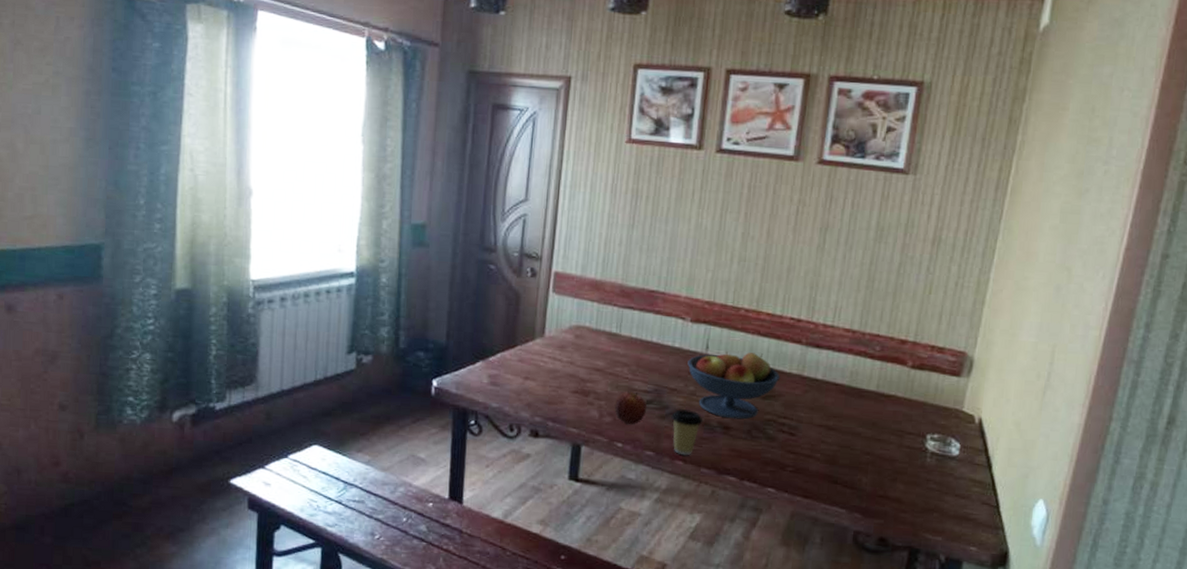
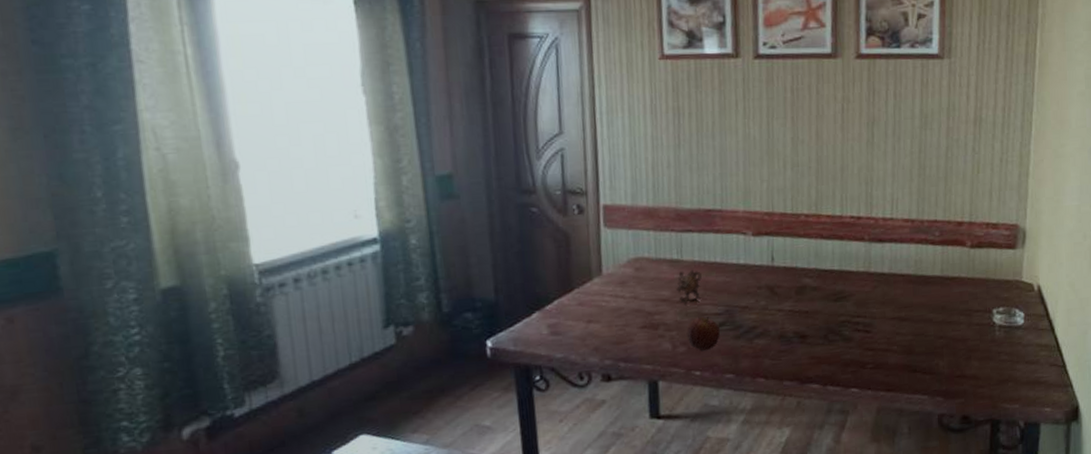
teapot: none [611,344,637,379] -> present [677,269,702,306]
coffee cup: present [671,409,703,456] -> none [746,325,779,372]
fruit bowl: present [687,351,781,420] -> none [755,256,849,327]

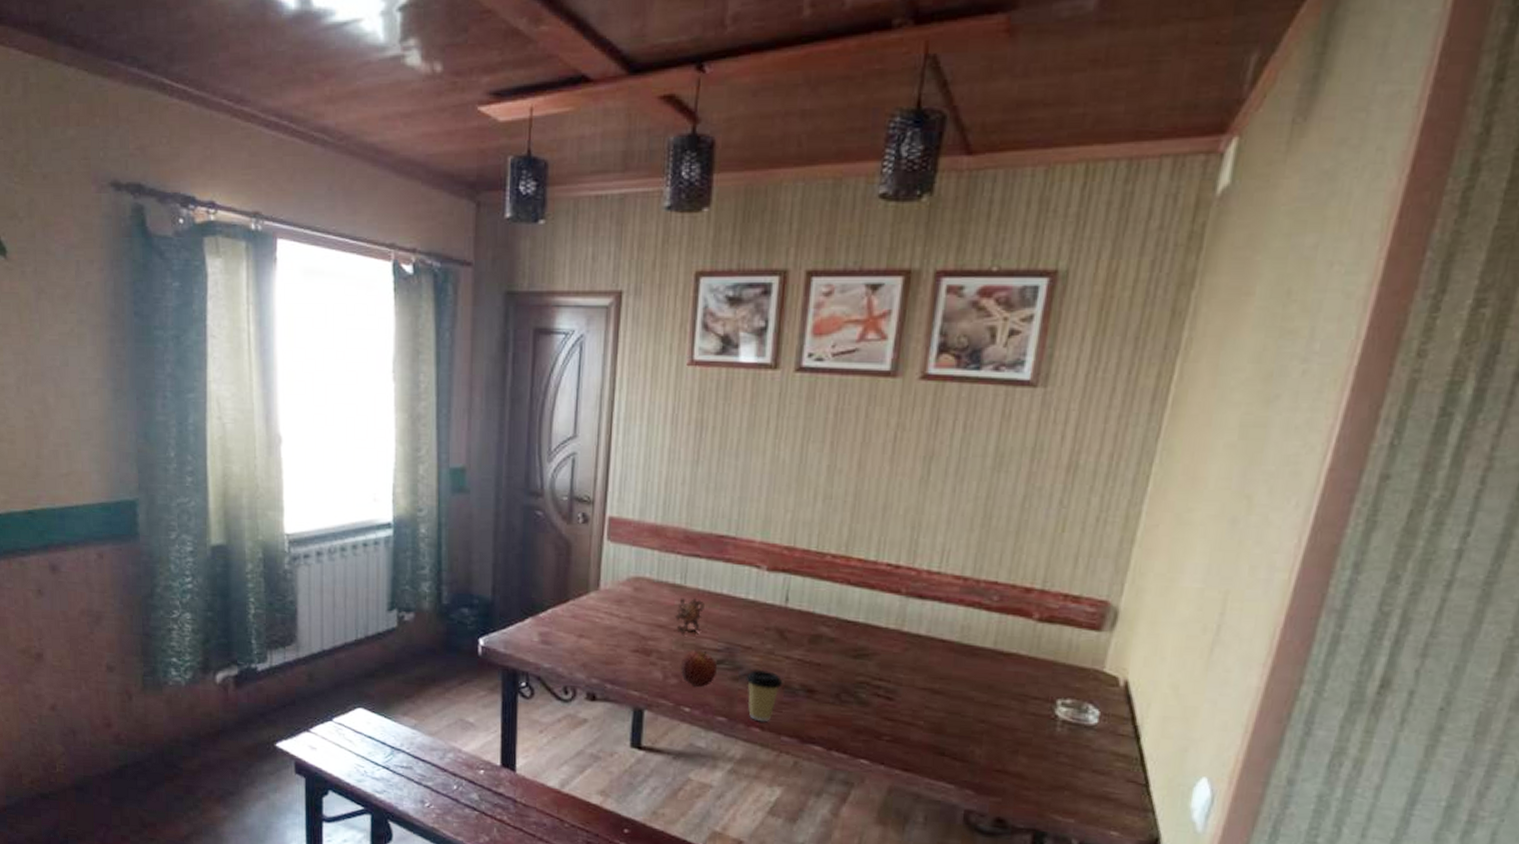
coffee cup: none [746,325,779,372] -> present [746,670,783,722]

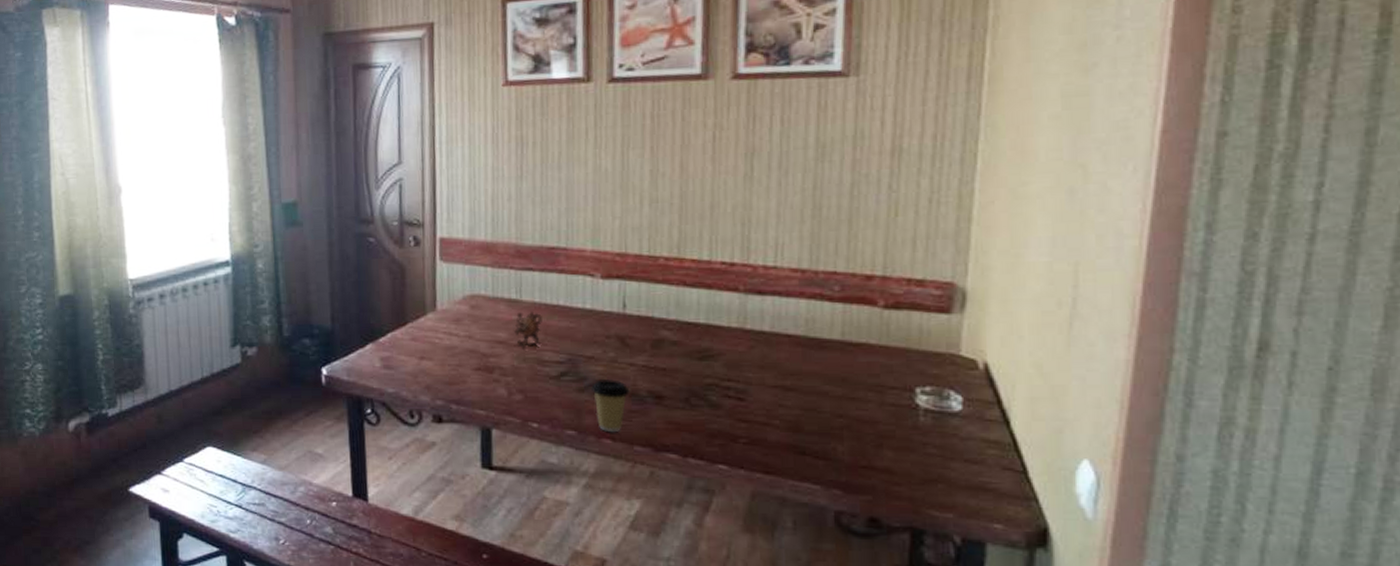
apple: present [680,650,717,687] -> none [523,363,561,401]

